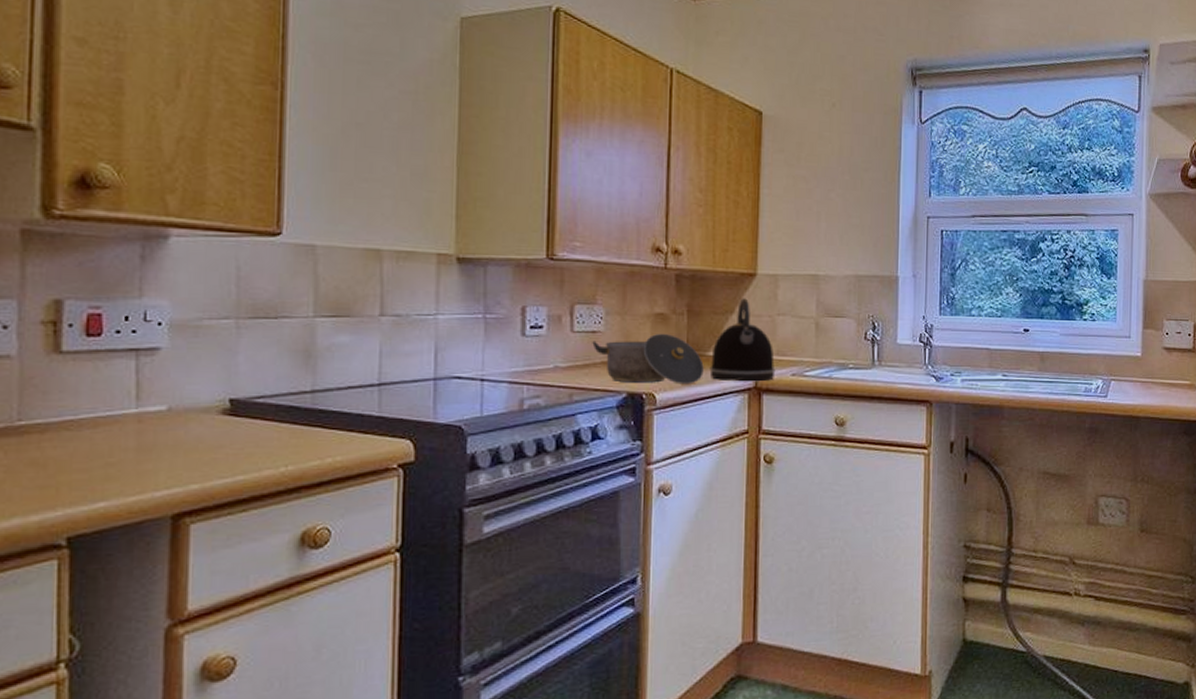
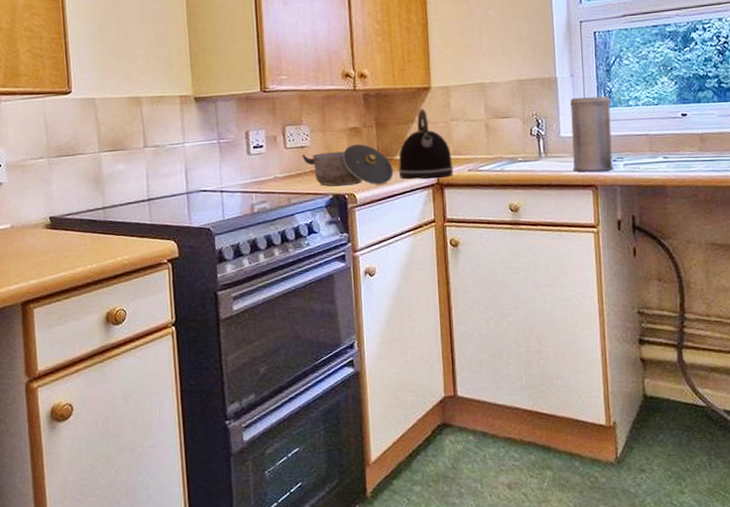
canister: none [907,302,953,386] -> present [569,96,614,172]

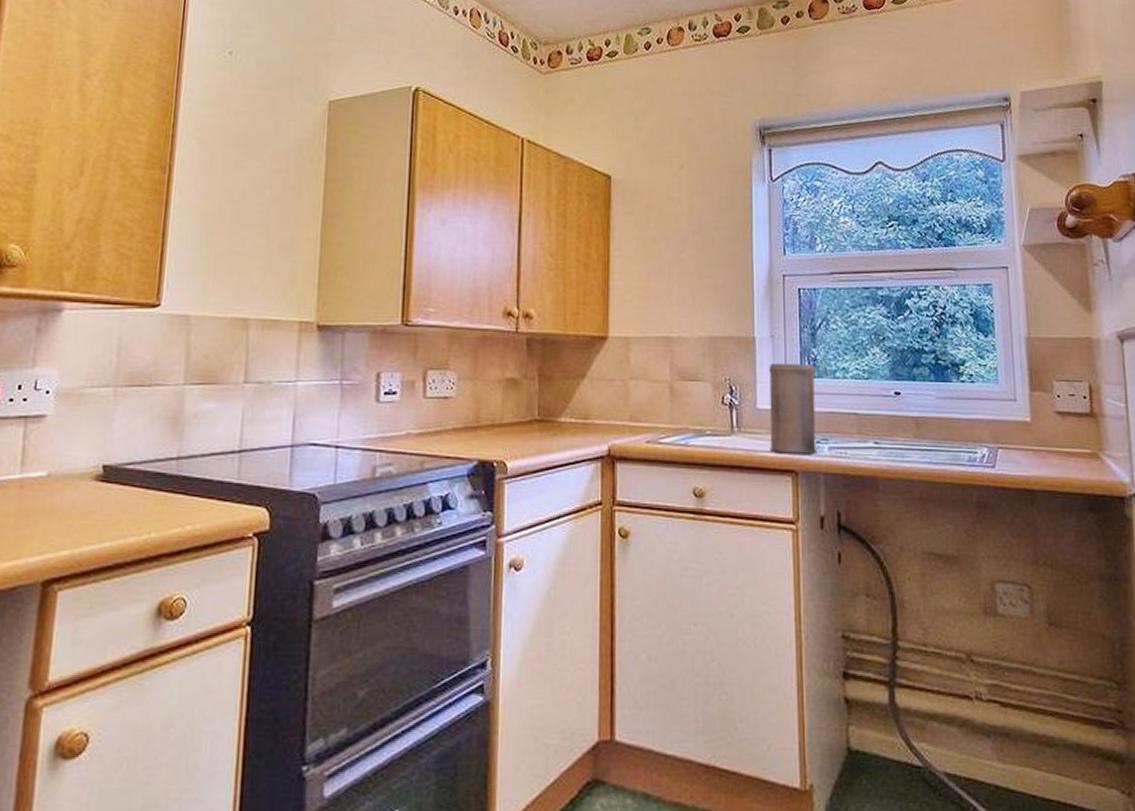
cooking pot: present [302,143,393,186] -> none [444,398,555,452]
kettle: present [398,109,454,179] -> none [561,362,629,448]

